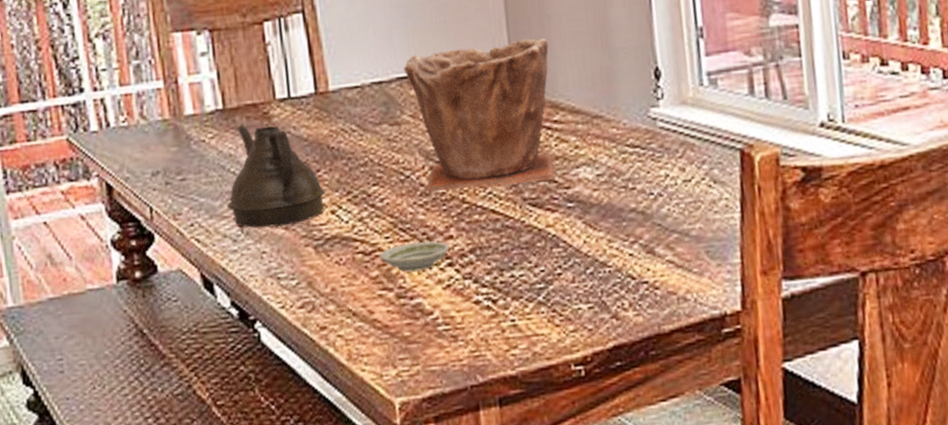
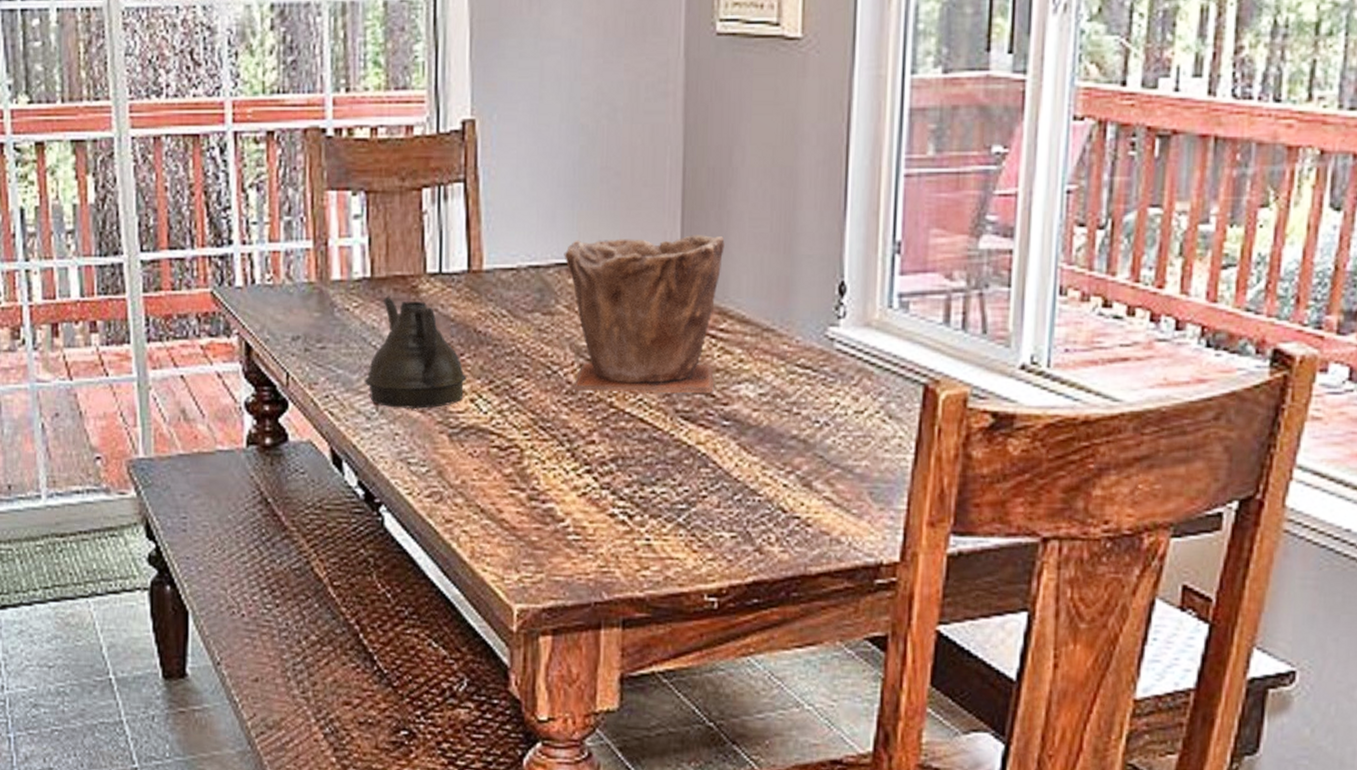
saucer: present [379,241,450,272] -> none [515,443,590,474]

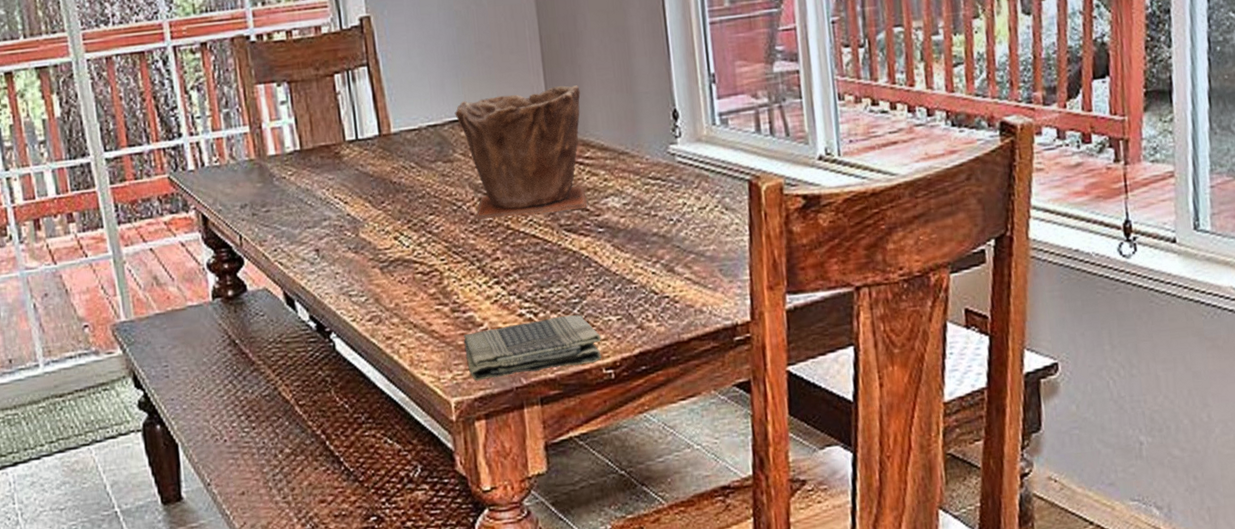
teapot: present [364,296,467,409] -> none [304,163,389,253]
dish towel: none [537,523,708,588] -> present [463,315,602,381]

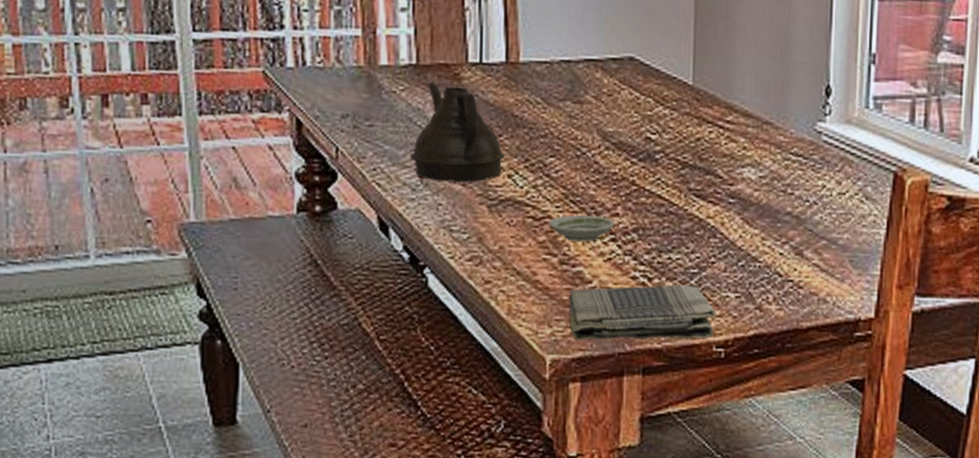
teapot: none [304,163,389,253] -> present [409,82,504,182]
saucer: none [436,262,497,289] -> present [548,215,615,242]
plant pot: present [454,85,588,221] -> none [592,40,731,176]

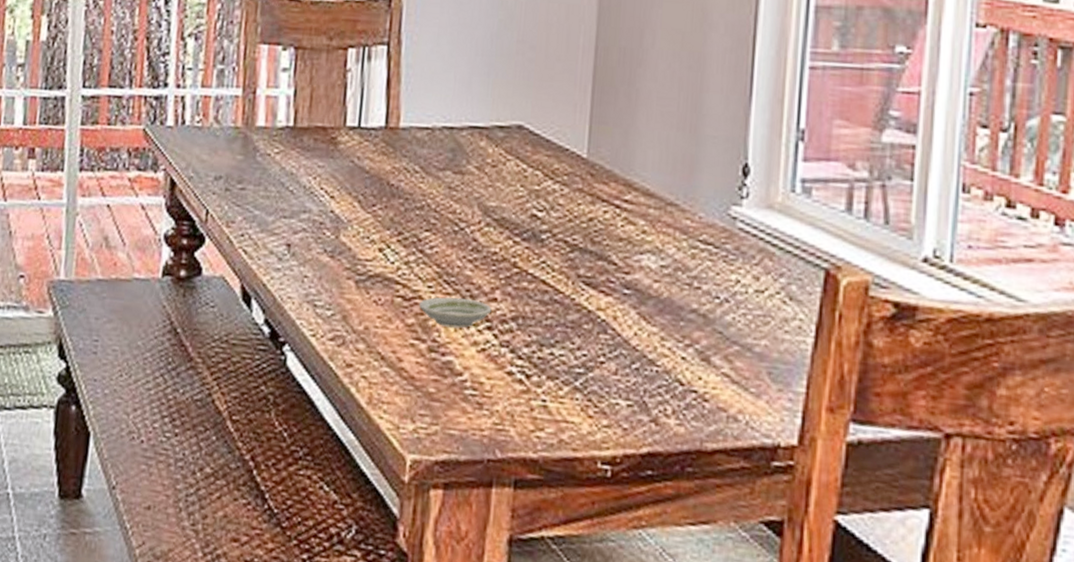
teapot: present [409,82,504,182] -> none [278,145,377,254]
dish towel: present [568,285,716,341] -> none [434,381,604,452]

